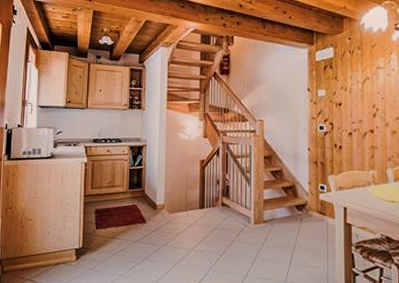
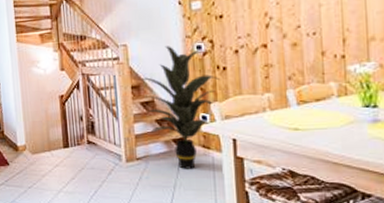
indoor plant: none [272,124,336,232] -> present [140,46,219,169]

